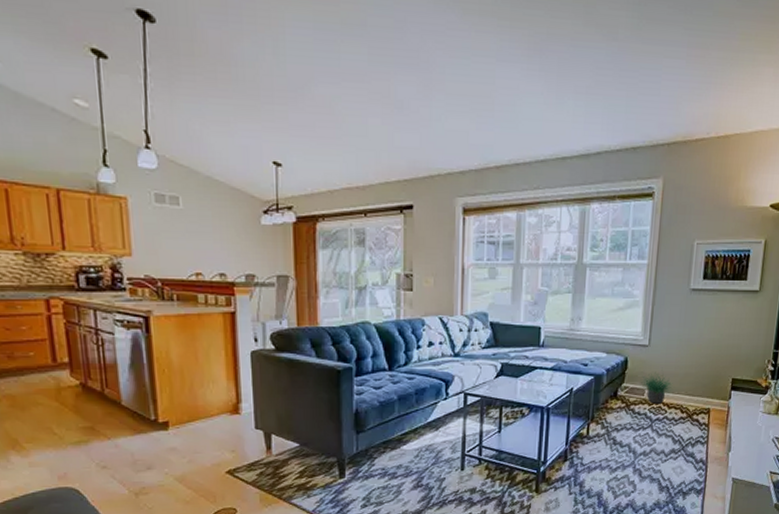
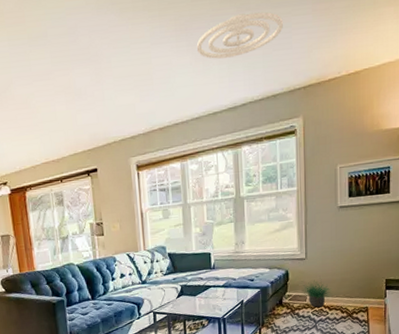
ceiling light fixture: none [550,43,653,94] -> present [196,11,283,59]

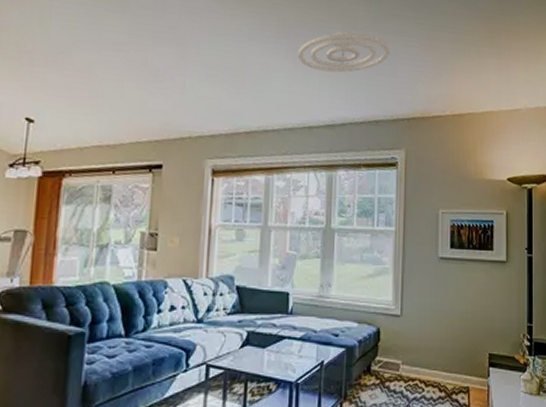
potted plant: present [302,279,330,308] -> none [395,344,427,381]

